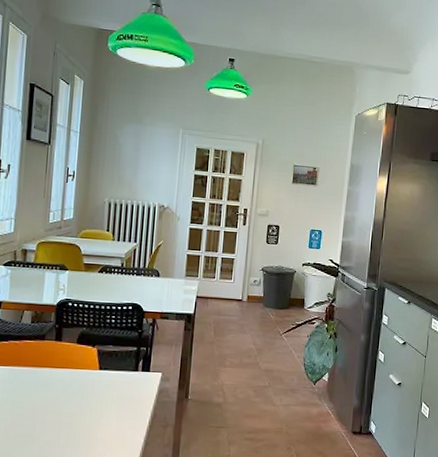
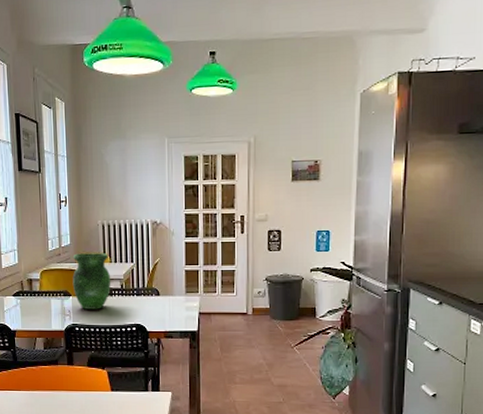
vase: none [70,228,112,286] -> present [72,253,111,309]

